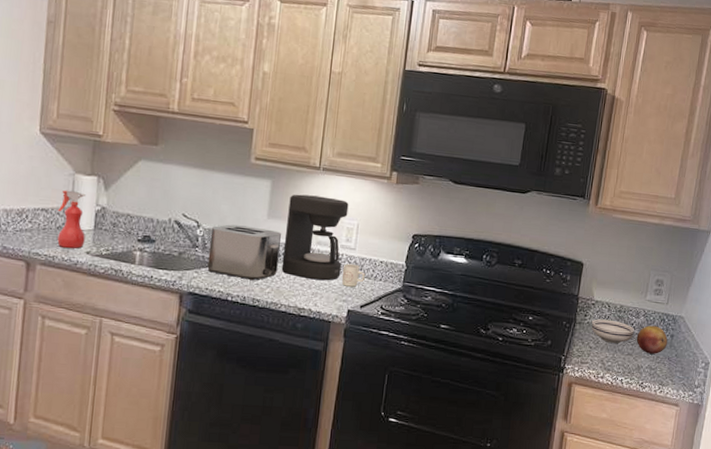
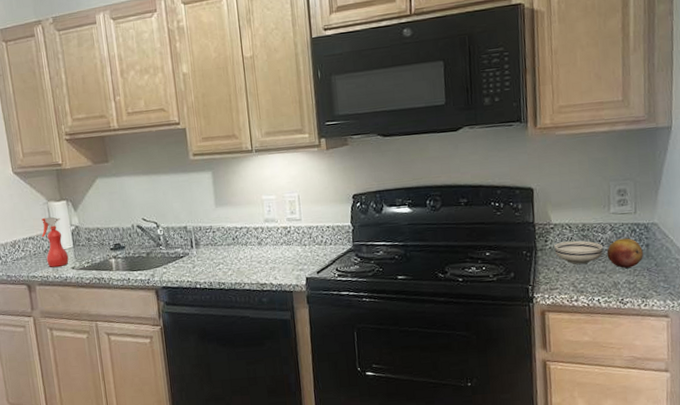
toaster: present [207,224,281,281] -> none [169,217,235,267]
coffee maker: present [281,194,349,281] -> none [231,176,292,256]
mug: present [341,263,365,287] -> none [293,233,316,256]

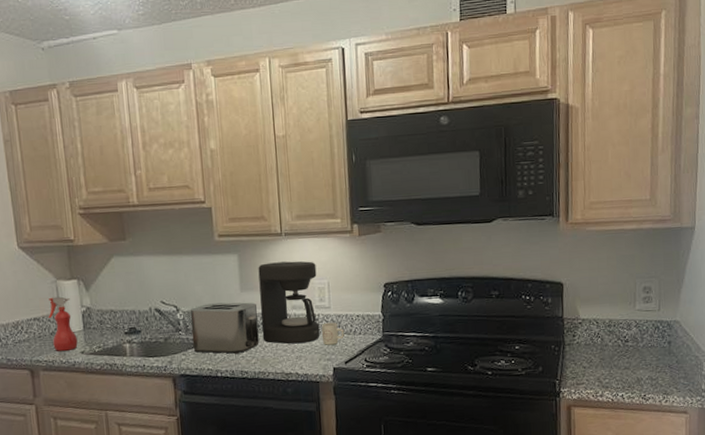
toaster: none [169,217,235,267] -> present [190,302,259,354]
coffee maker: none [231,176,292,256] -> present [258,261,320,344]
mug: none [293,233,316,256] -> present [321,322,344,345]
bowl: present [554,240,604,264] -> none [581,336,629,360]
fruit: present [606,238,643,268] -> none [631,335,665,364]

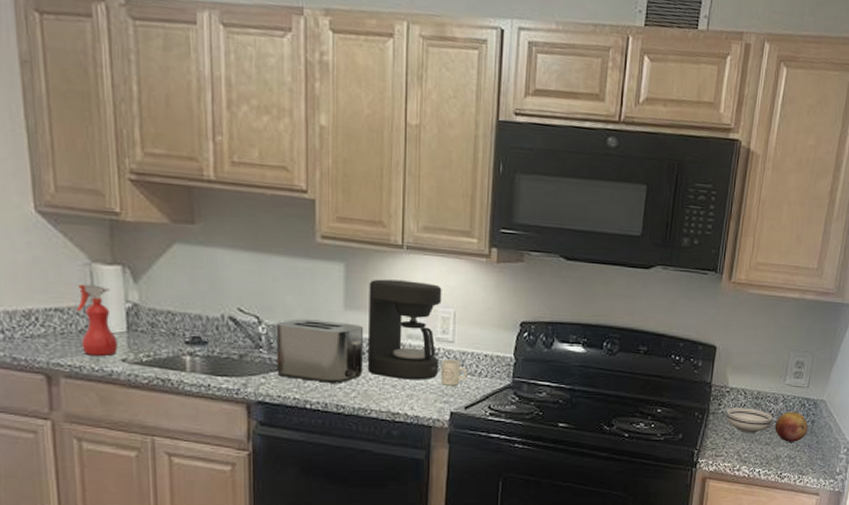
bowl: none [581,336,629,360] -> present [726,407,773,433]
fruit: none [631,335,665,364] -> present [774,411,808,442]

